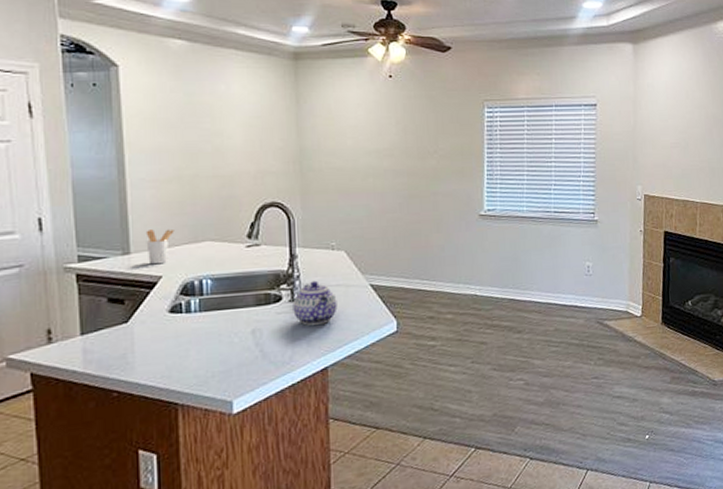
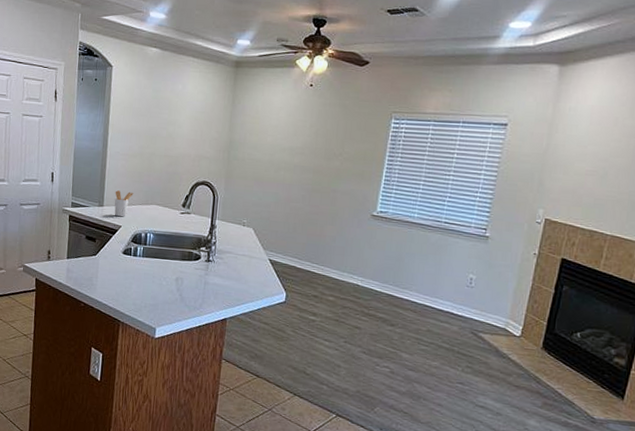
teapot: present [292,280,337,325] -> none [207,248,242,284]

